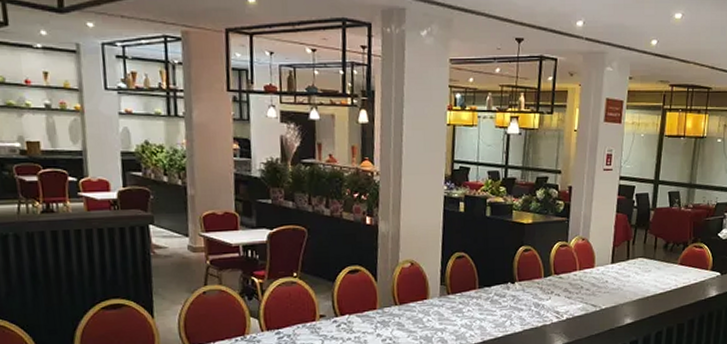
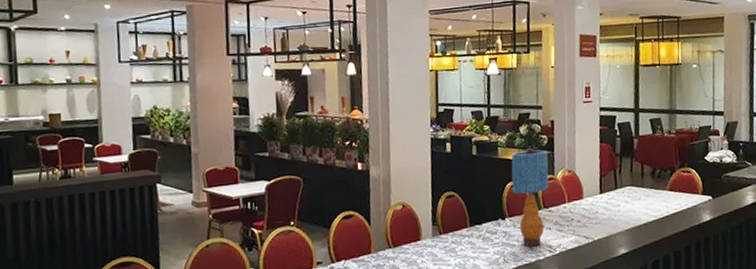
table lamp: none [523,213,564,312] -> present [511,148,549,247]

